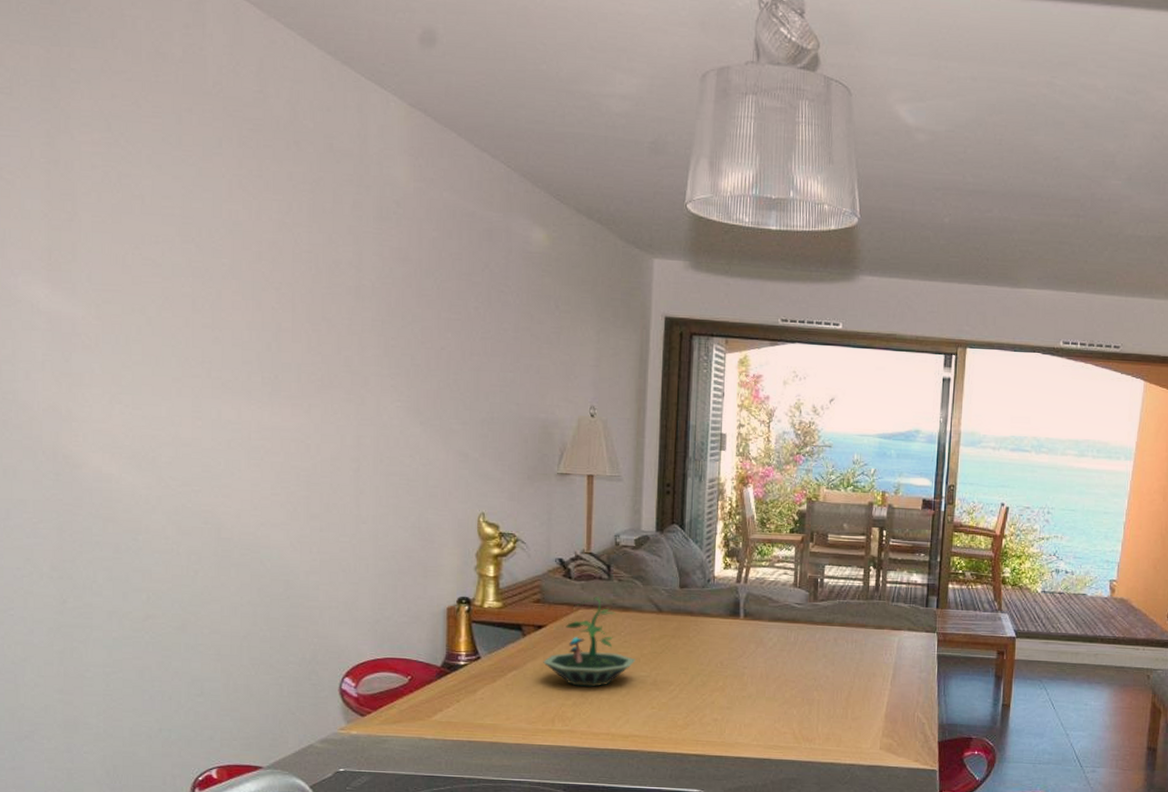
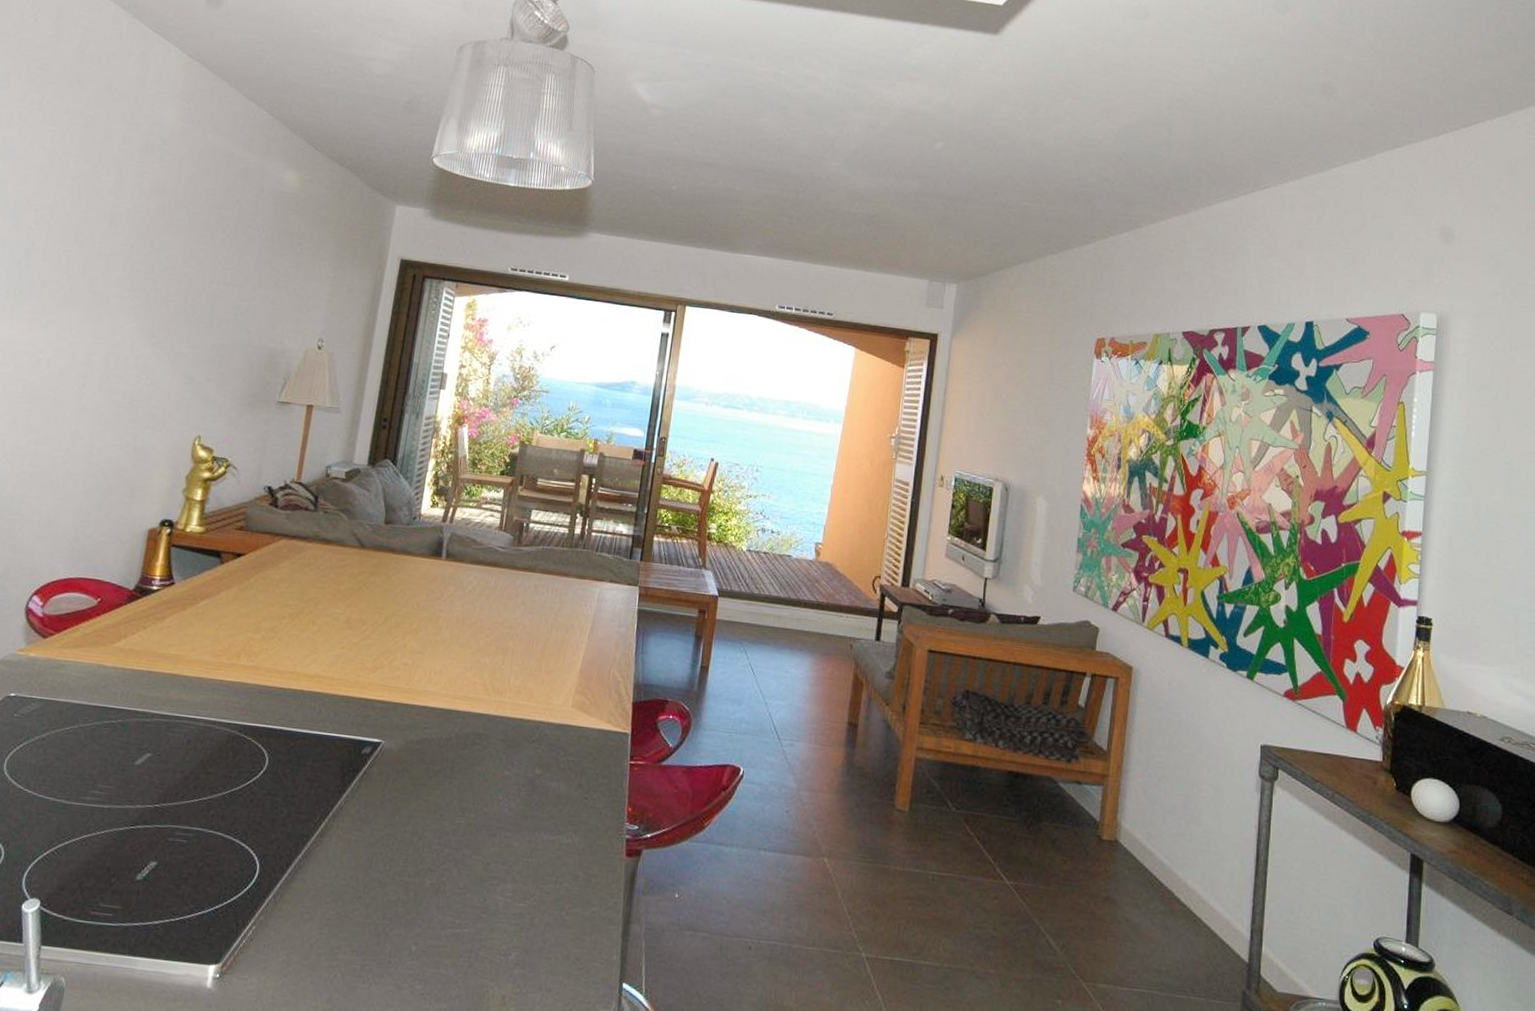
terrarium: present [543,597,636,687] -> none [237,527,332,622]

